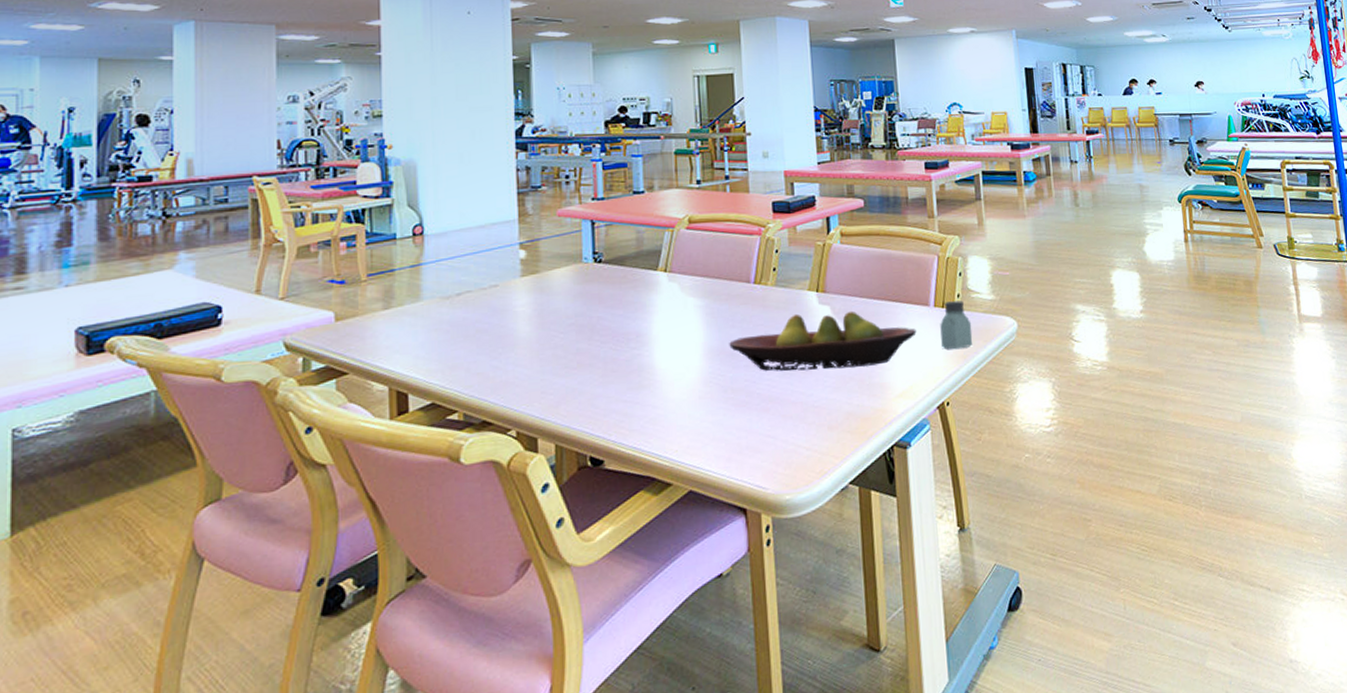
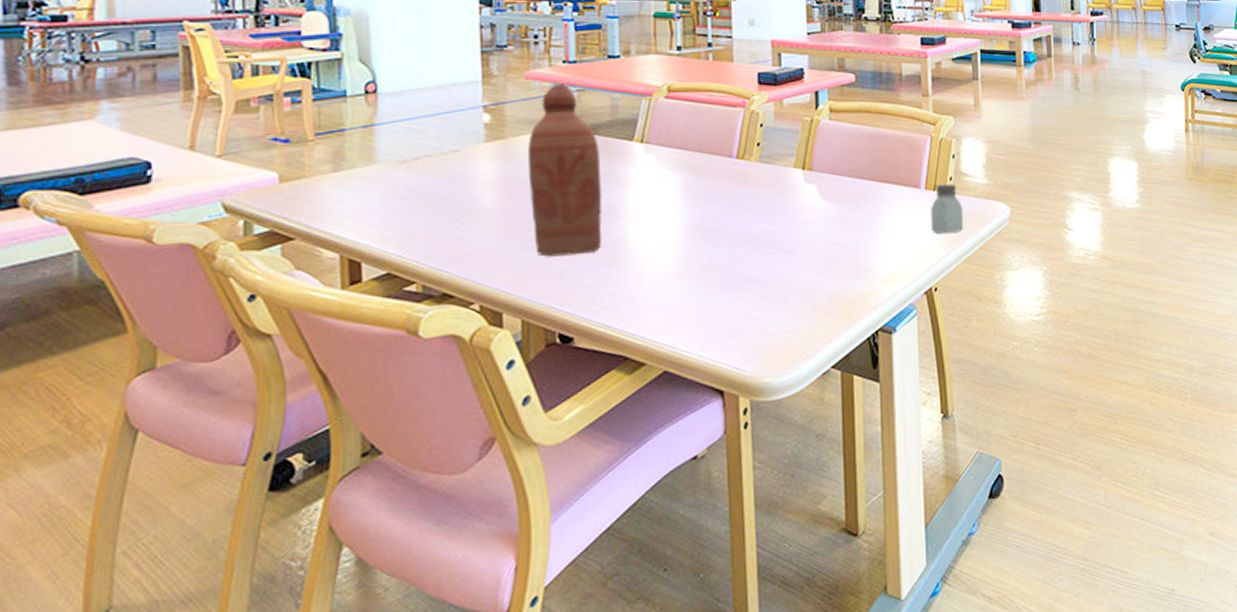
bottle: none [559,219,630,383] -> present [527,84,603,257]
fruit bowl: present [729,310,917,371] -> none [709,190,906,251]

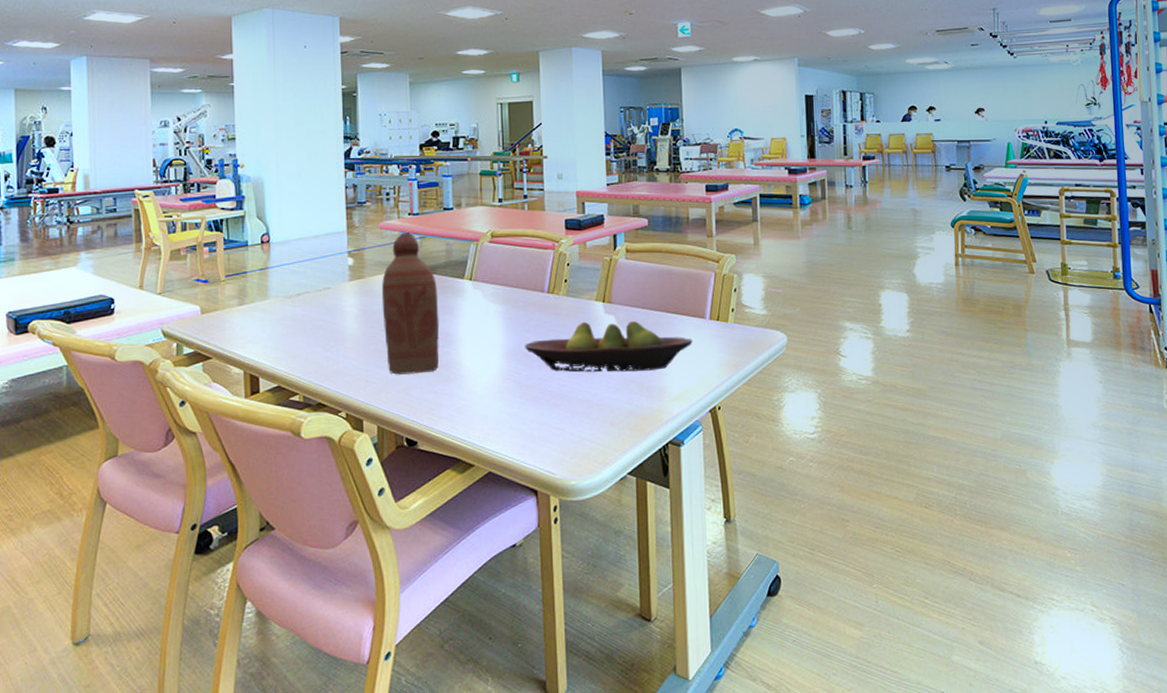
fruit bowl: none [709,190,906,251] -> present [525,320,693,373]
saltshaker: present [930,184,964,234] -> none [714,314,745,360]

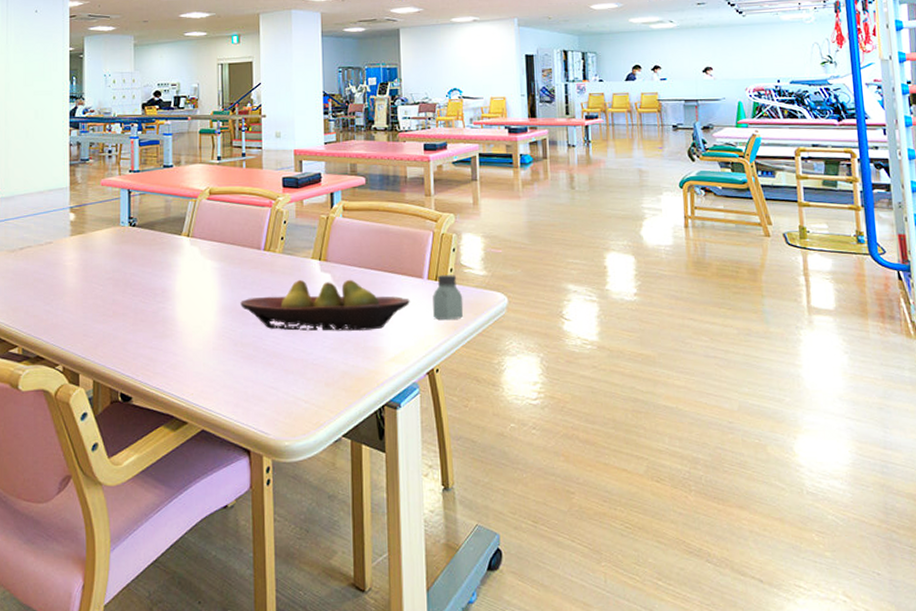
bottle: present [381,232,440,375] -> none [101,189,157,329]
saltshaker: none [714,314,745,360] -> present [432,275,464,321]

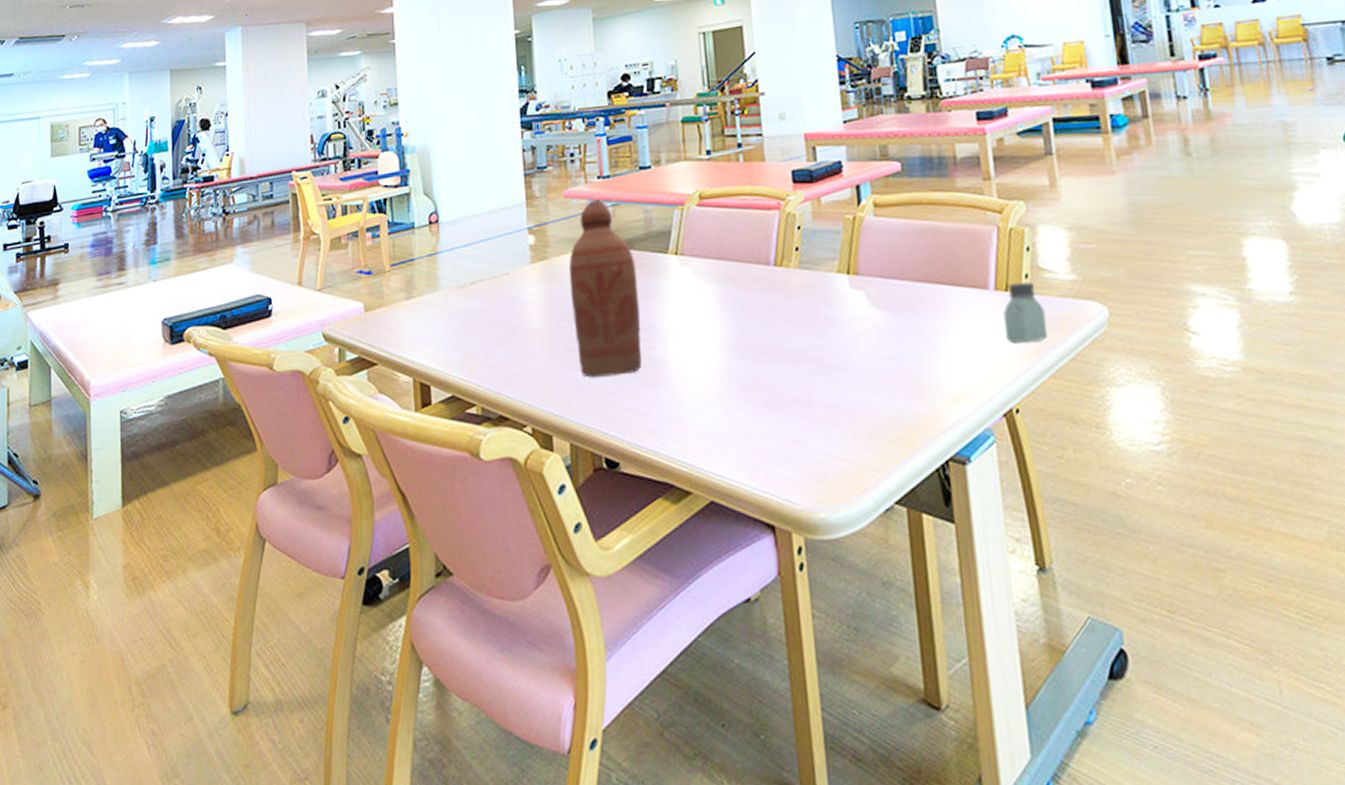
bottle: none [101,189,157,329] -> present [568,199,643,378]
fruit bowl: present [240,279,410,331] -> none [748,296,973,368]

